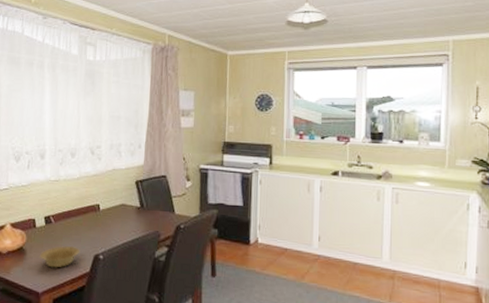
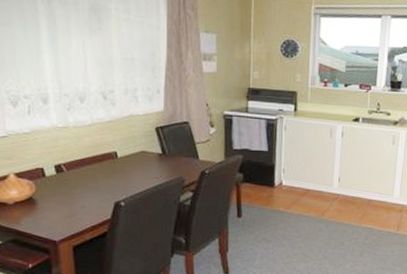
bowl: present [40,245,80,268] -> none [53,193,99,216]

